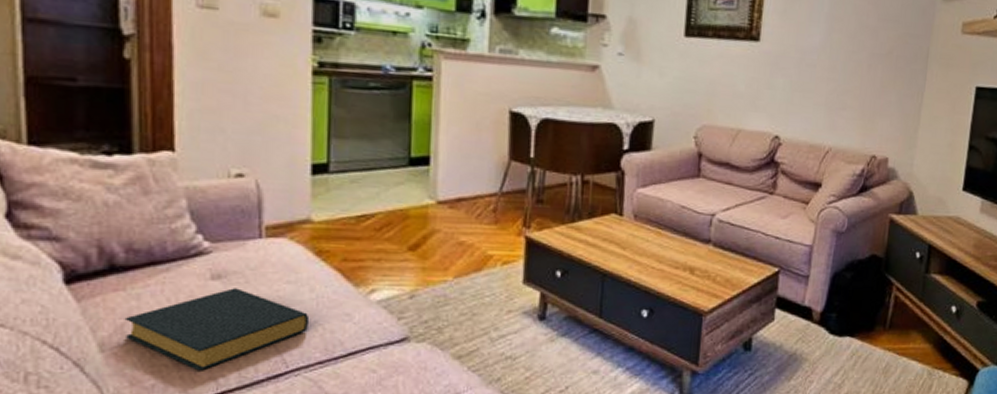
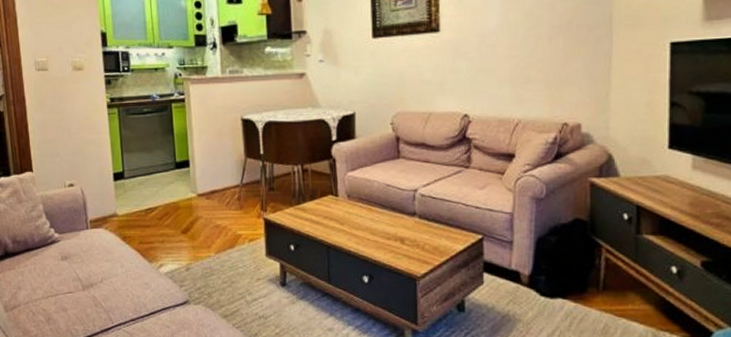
hardback book: present [124,288,310,371] -> none [16,266,123,325]

